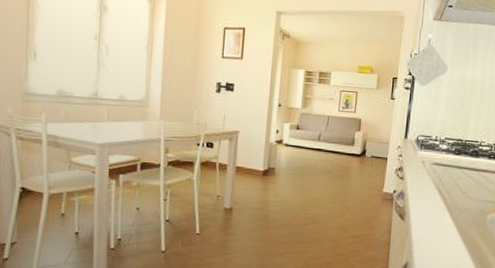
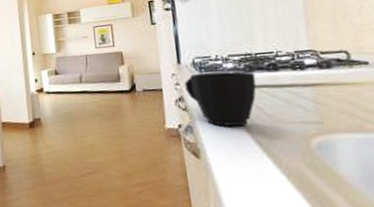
cup: none [405,149,461,197] -> present [184,71,257,126]

